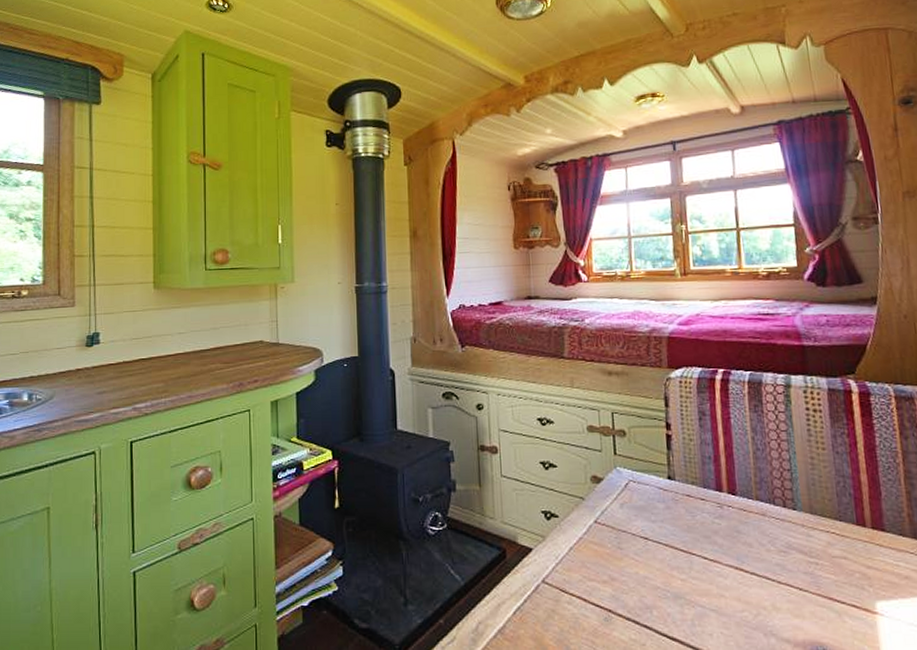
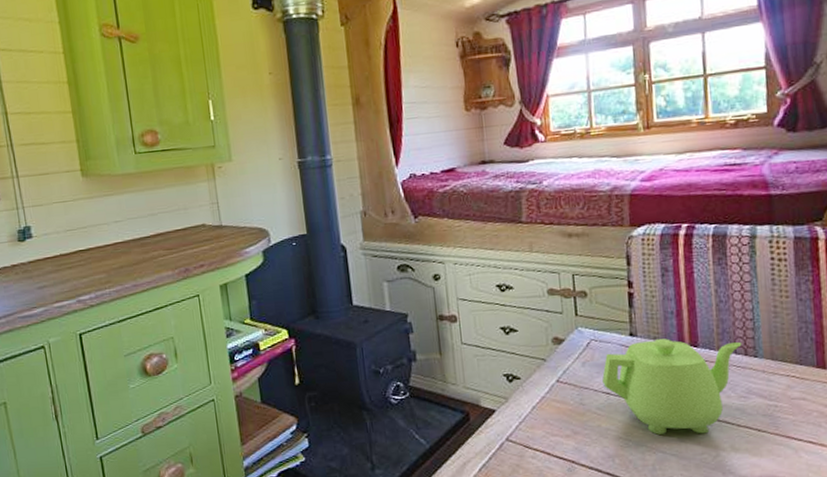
teapot: none [640,484,780,589] -> present [602,338,742,435]

